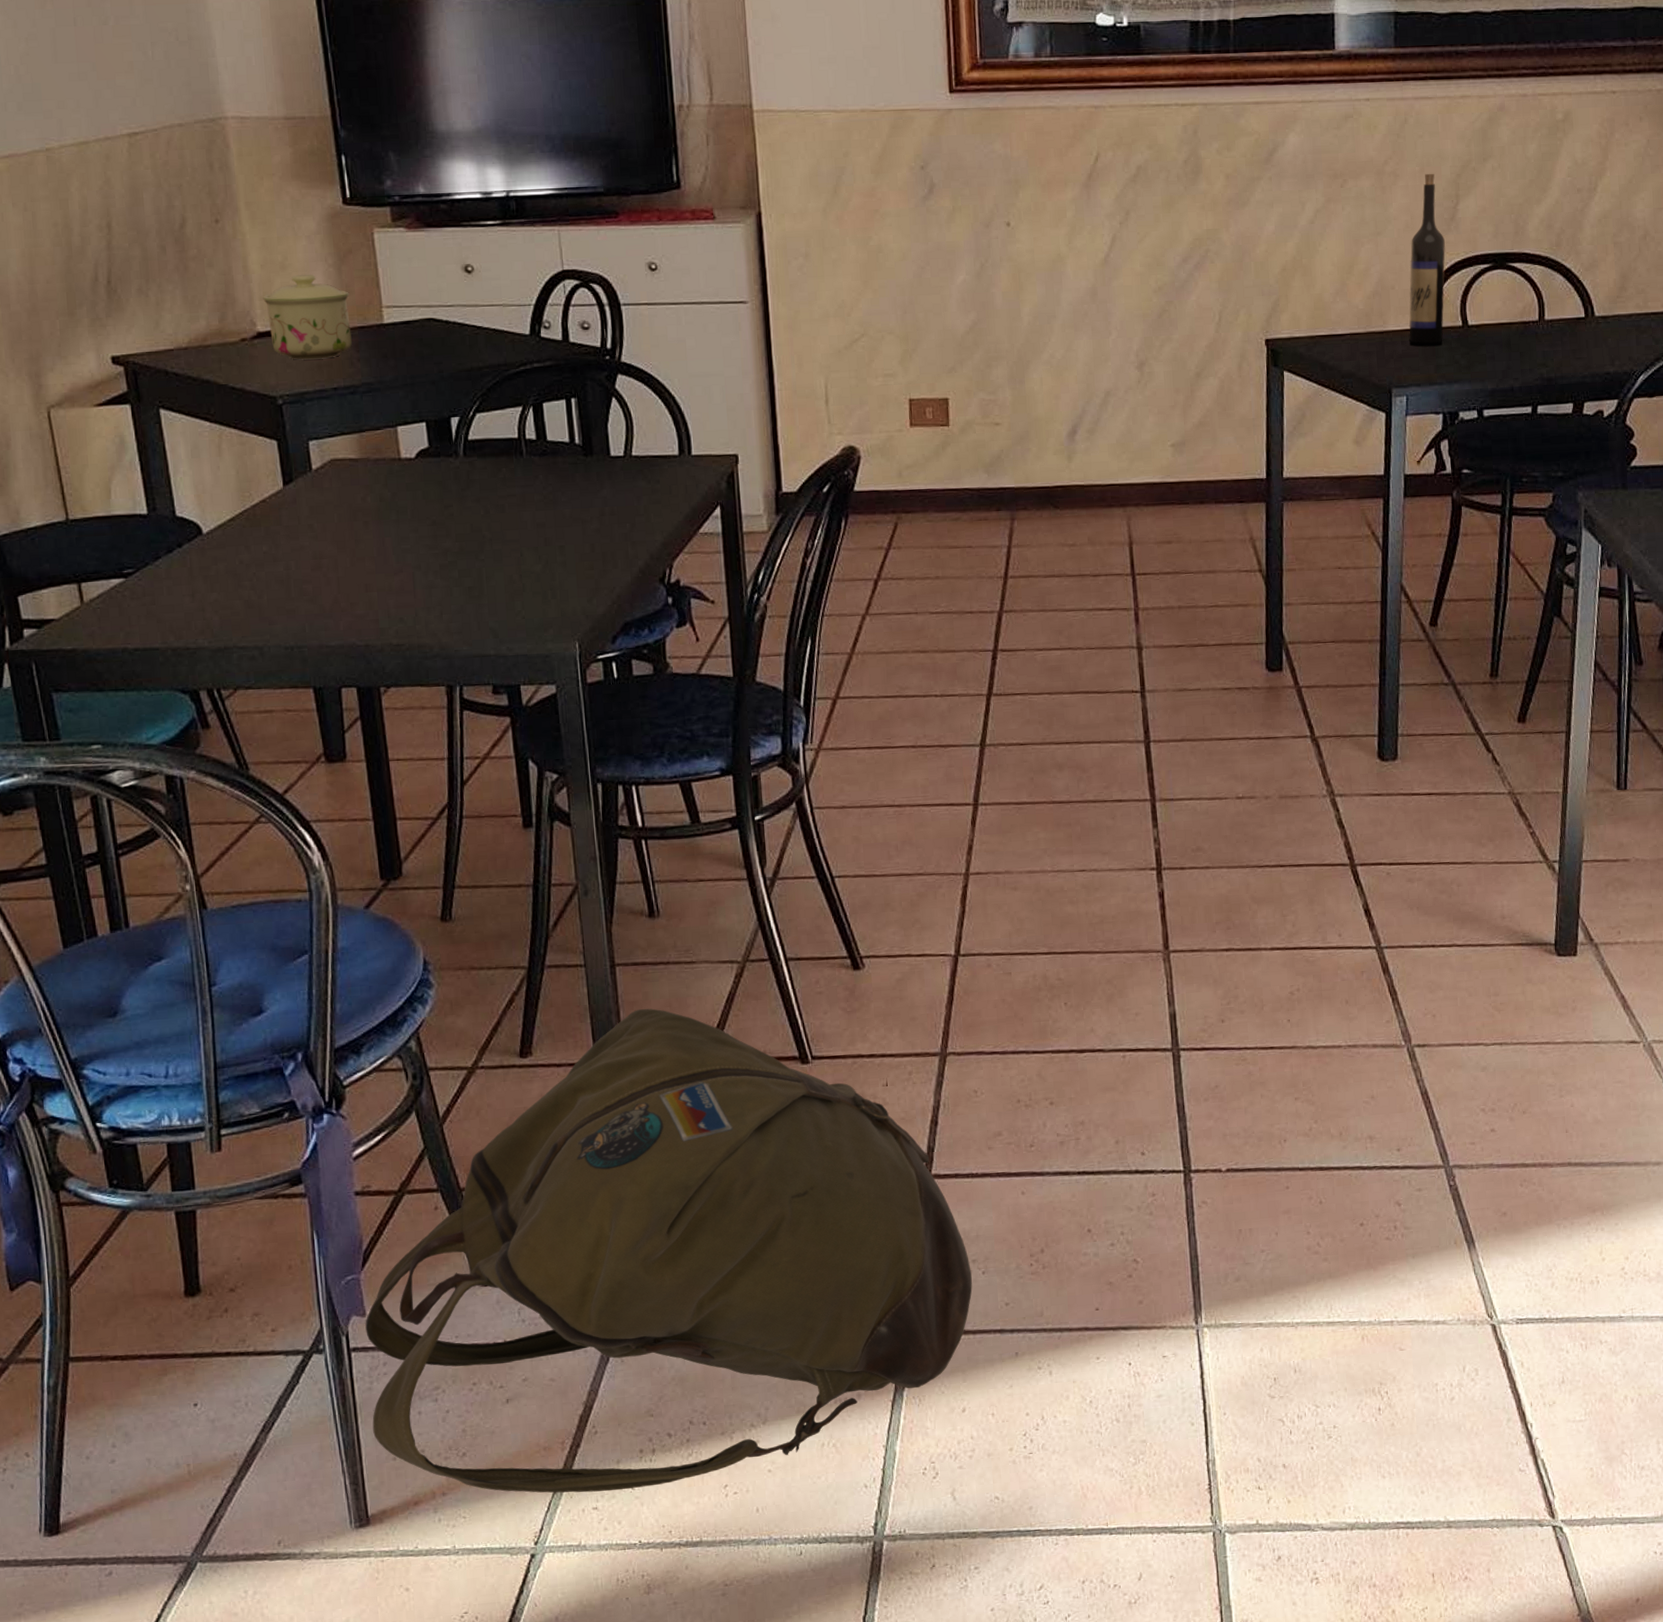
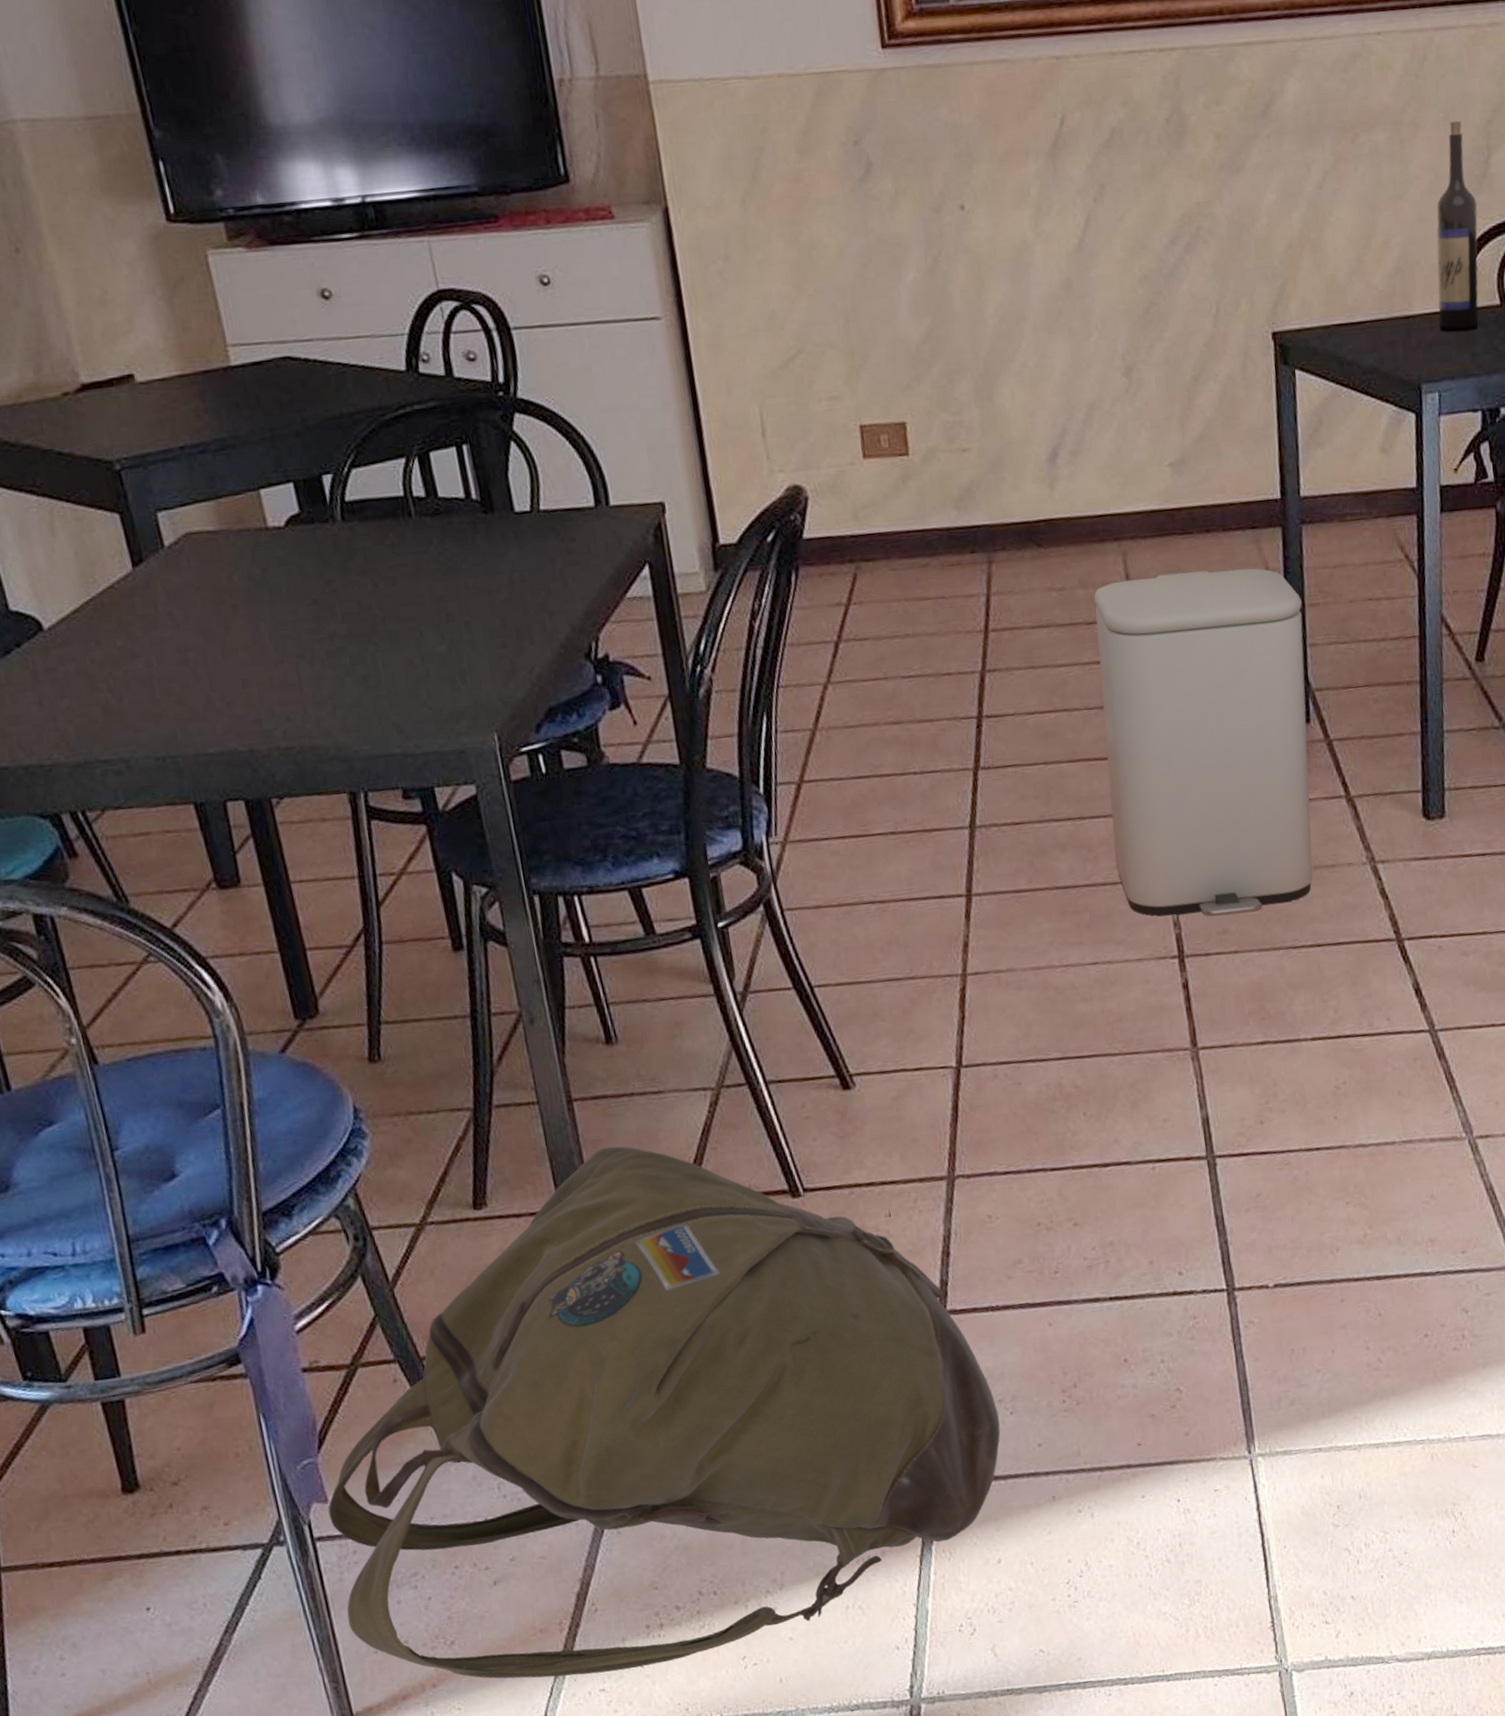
sugar bowl: present [262,274,352,360] -> none [82,310,196,416]
pedal bin: none [1100,535,1280,836] -> present [1094,568,1313,917]

